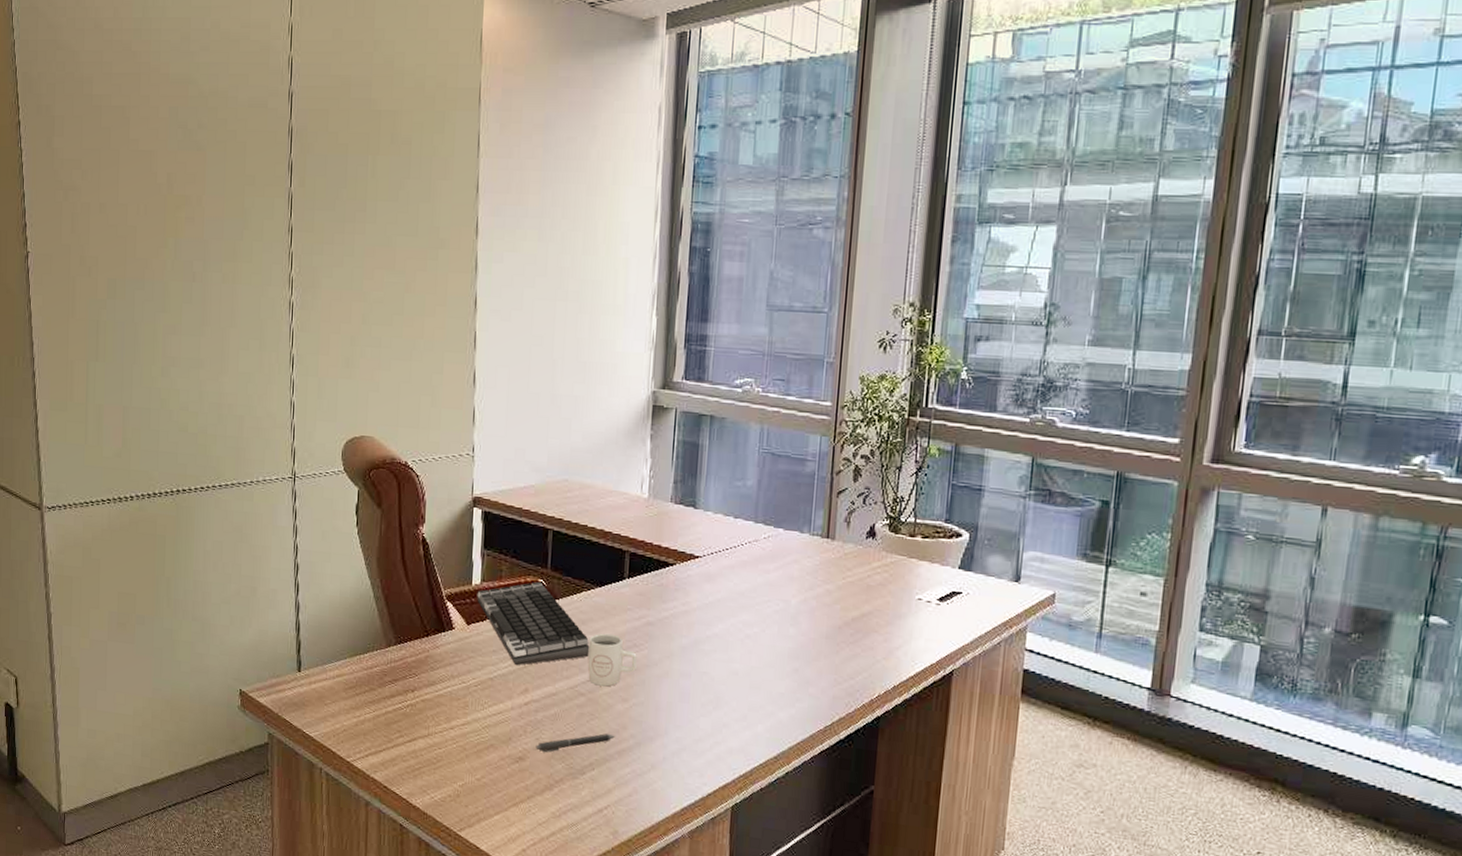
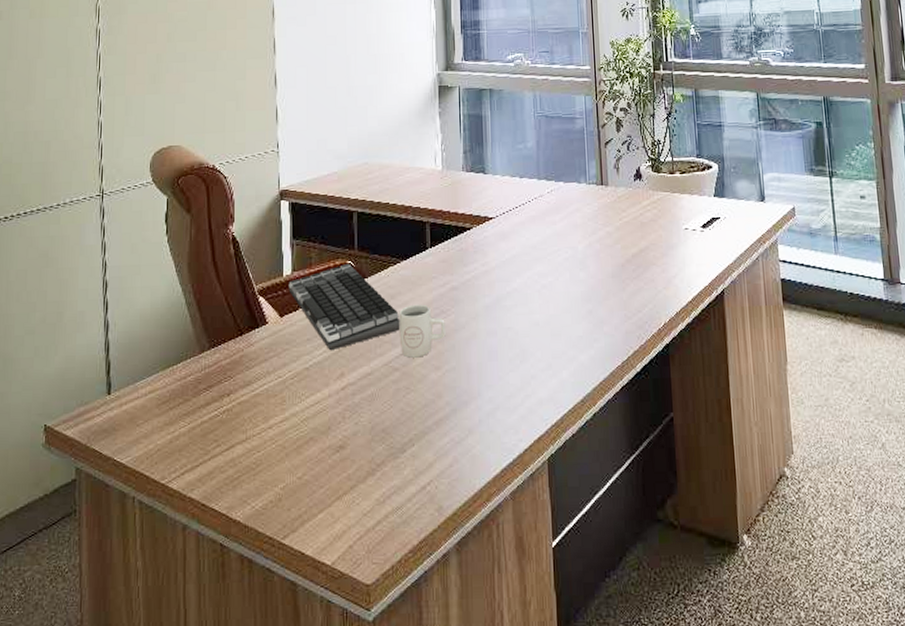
pen: present [536,733,615,754] -> none [355,406,431,437]

